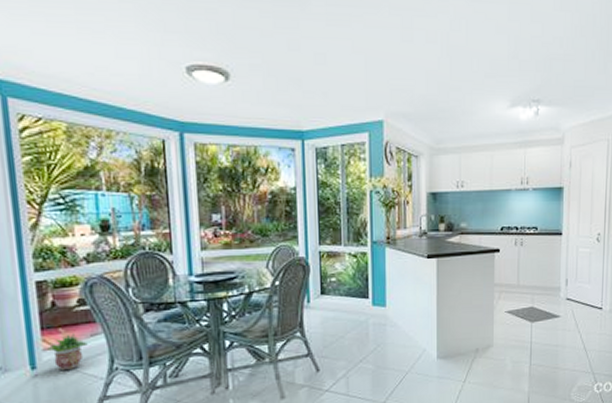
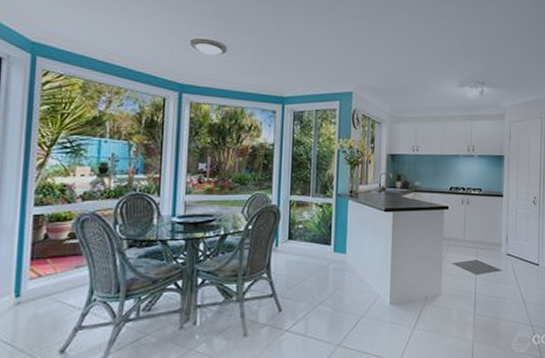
potted plant: present [47,333,88,370] -> none [34,265,72,299]

